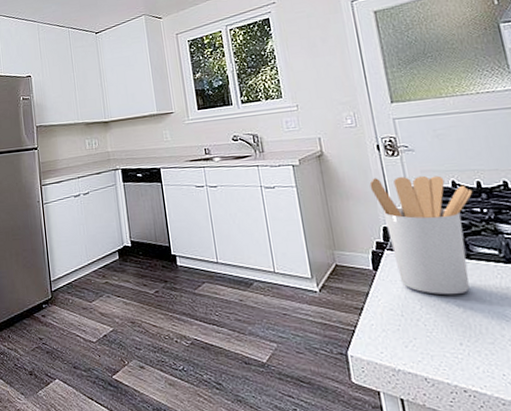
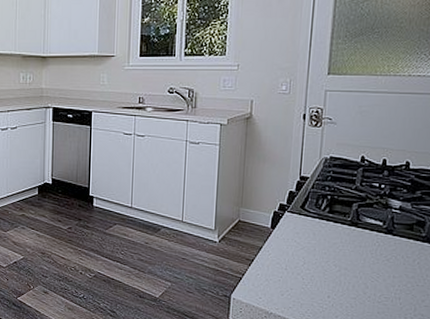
utensil holder: present [369,175,473,295] -> none [287,145,377,256]

